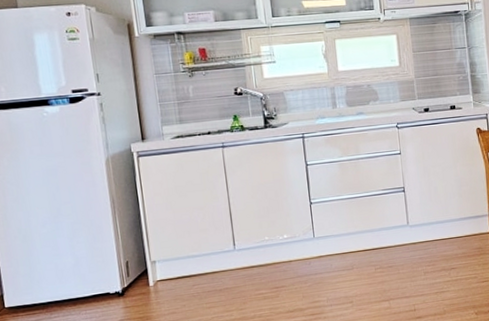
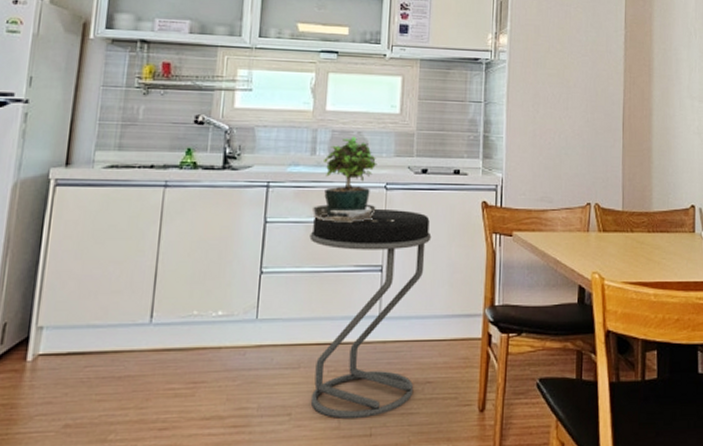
potted plant: none [342,89,408,159] -> present [313,136,394,223]
stool: none [343,142,443,301] -> present [309,208,432,420]

